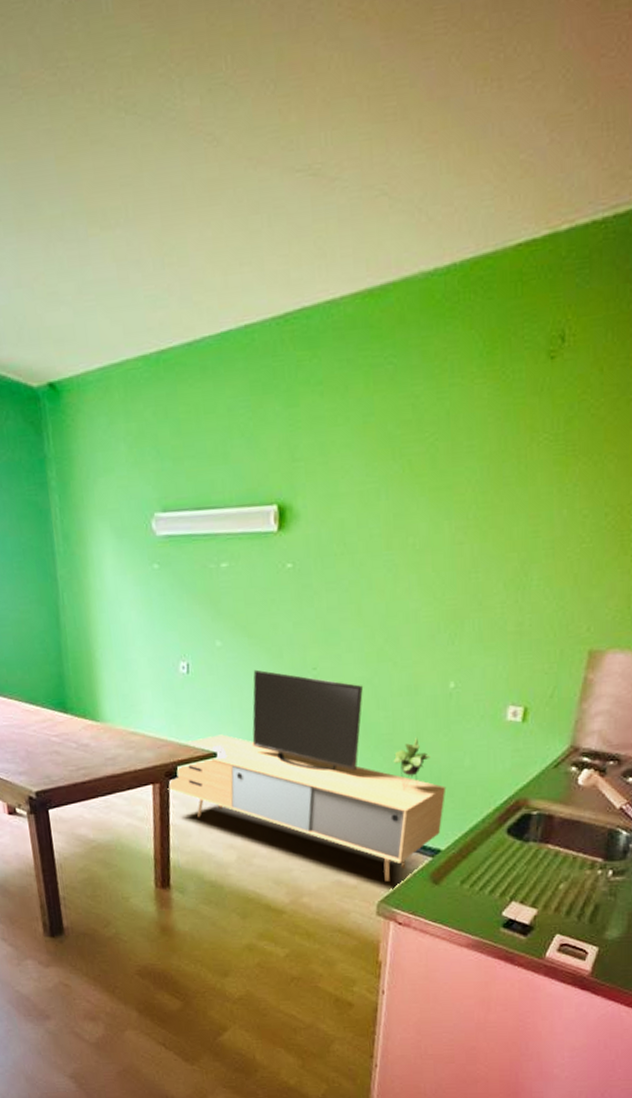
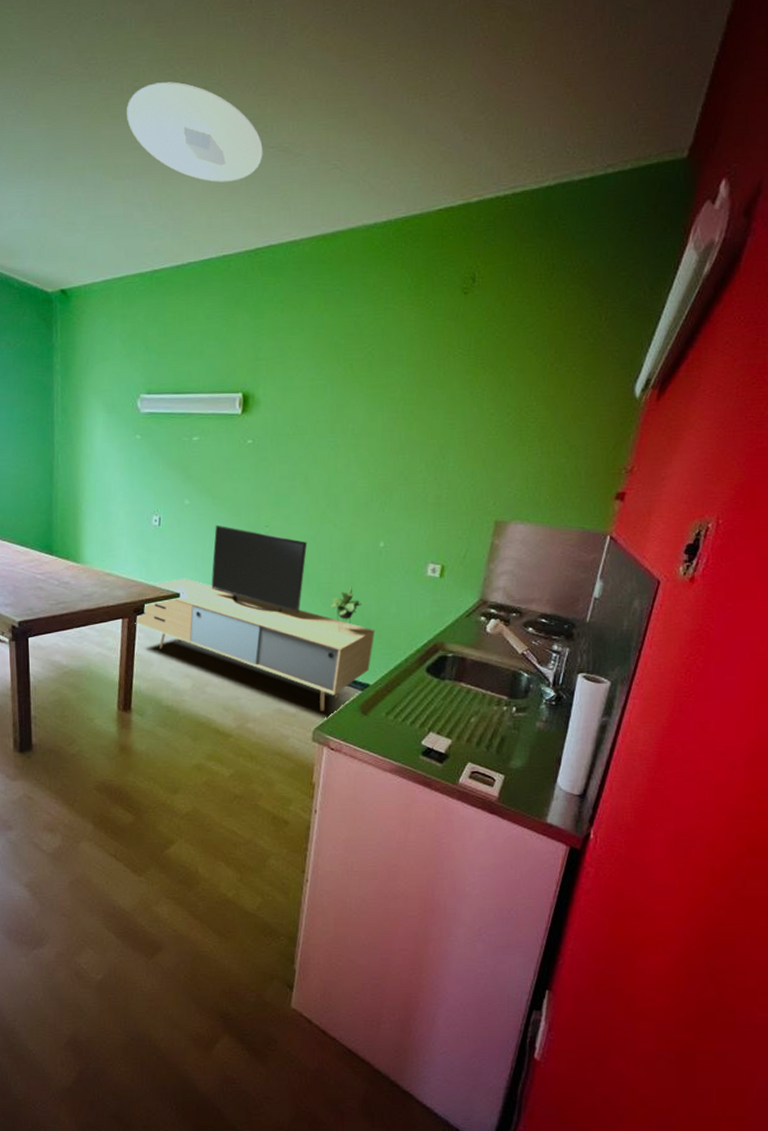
ceiling light: none [110,85,289,226] -> present [127,82,263,183]

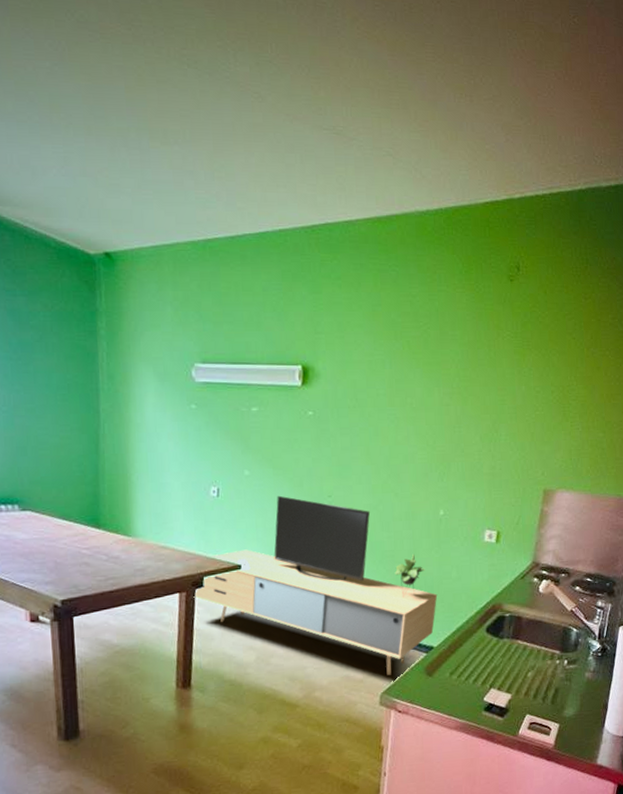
ceiling light: present [127,82,263,183] -> none [174,53,317,159]

